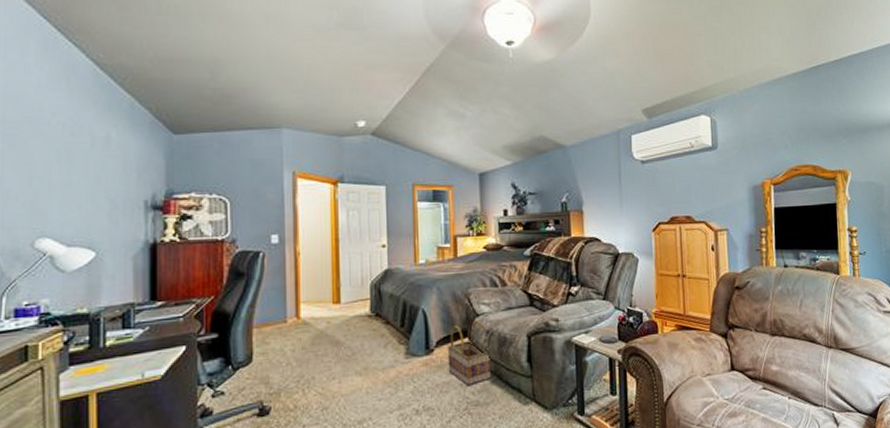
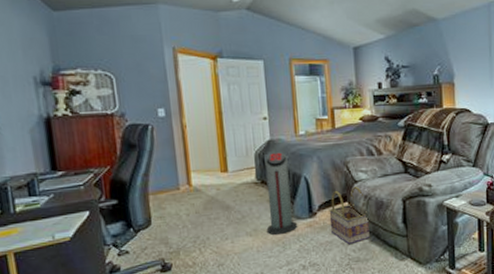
air purifier: none [378,282,413,374] -> present [264,152,298,235]

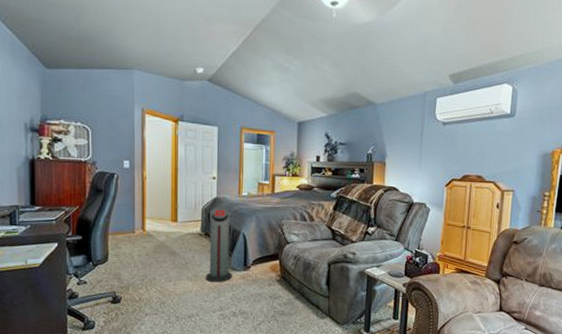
basket: present [329,186,370,245] -> none [261,247,296,299]

